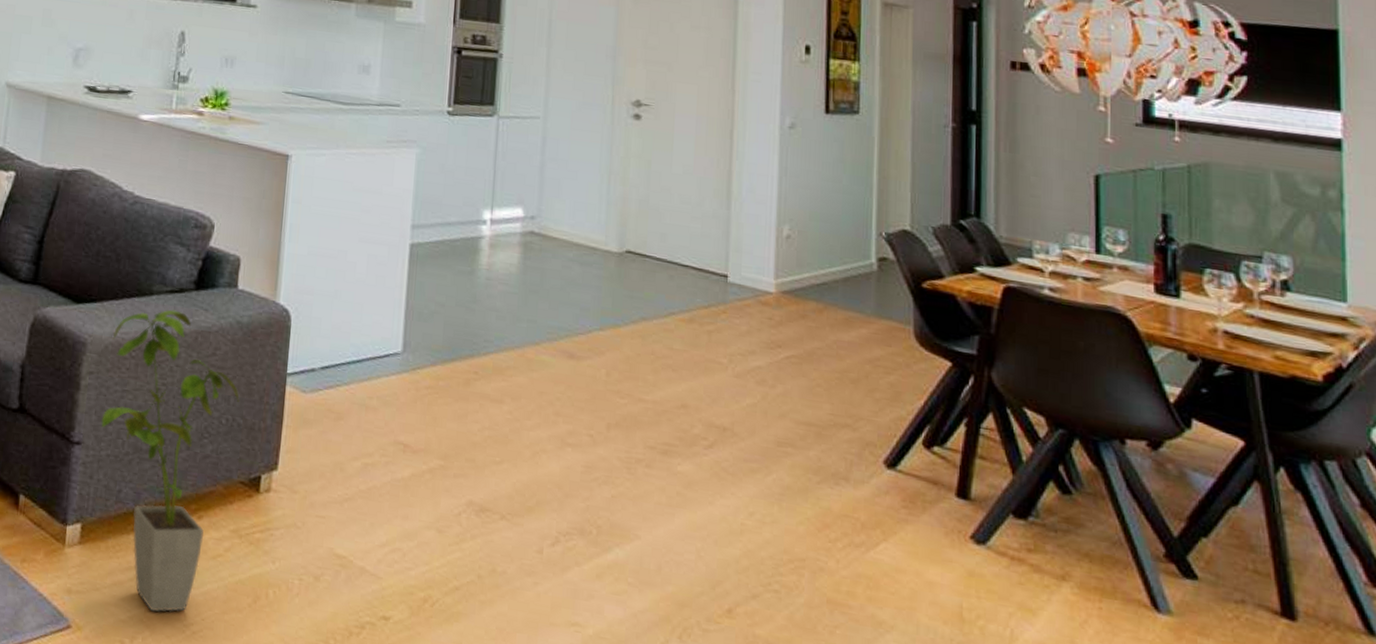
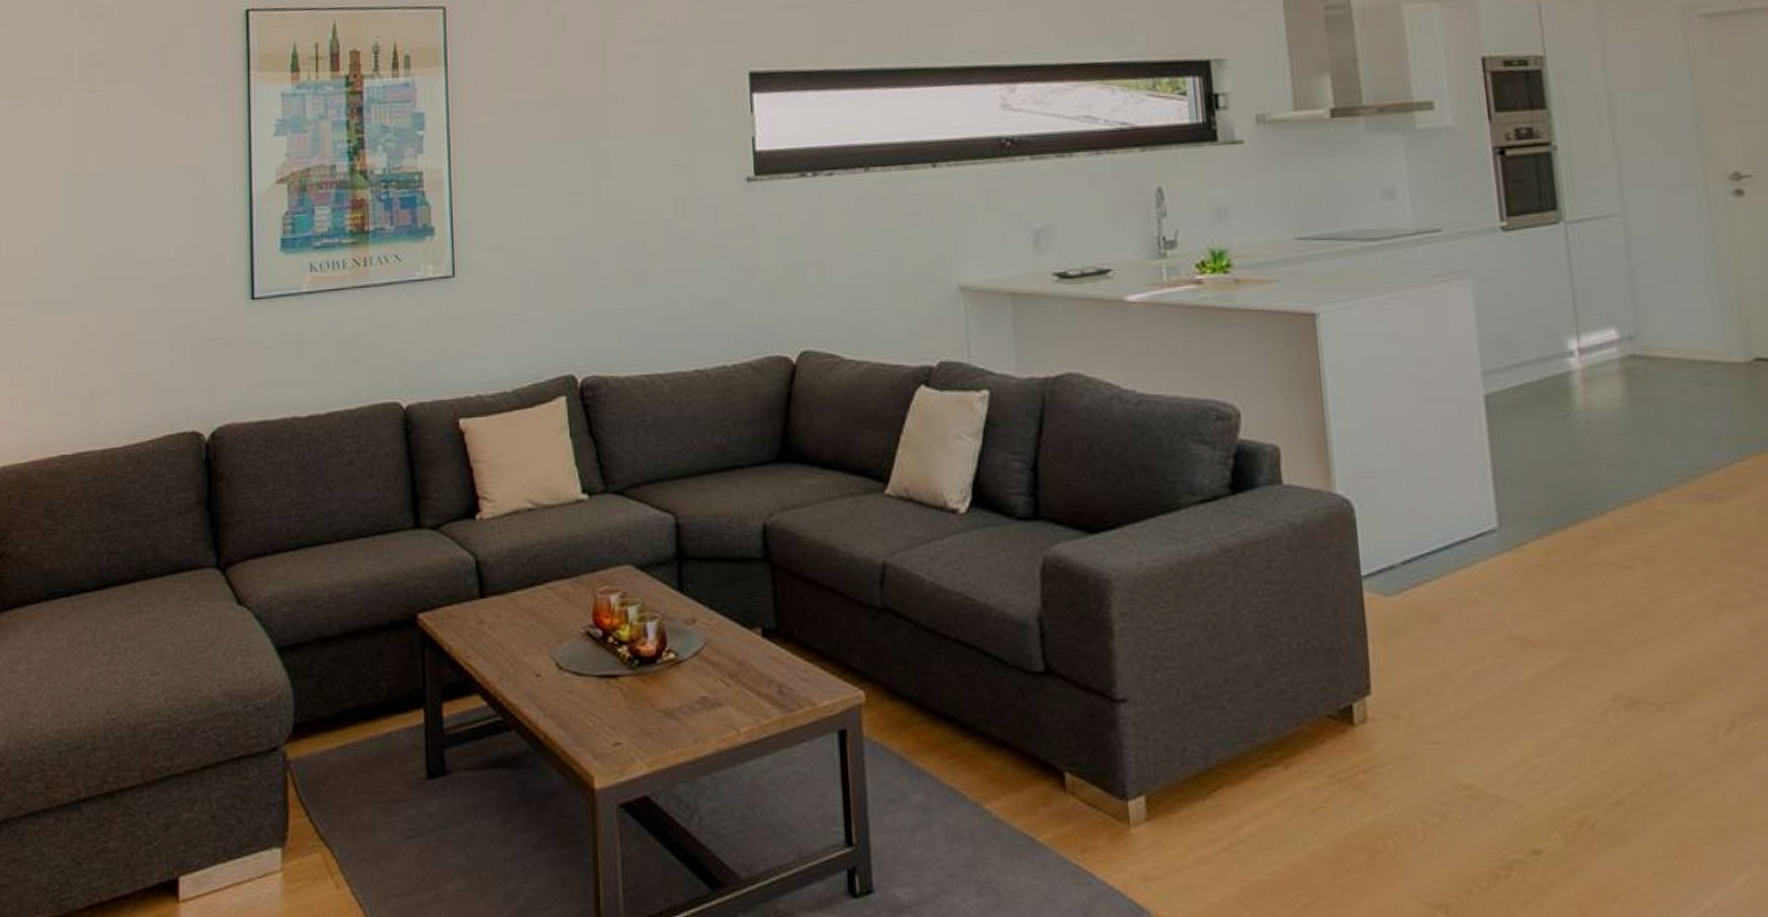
house plant: present [101,309,240,612] -> none [1141,523,1309,888]

